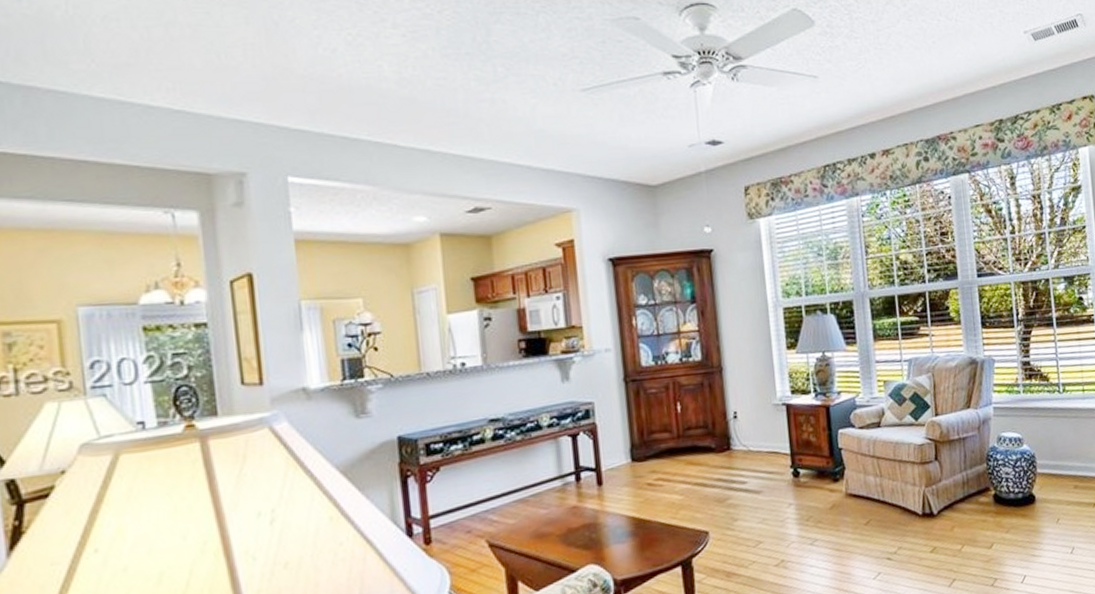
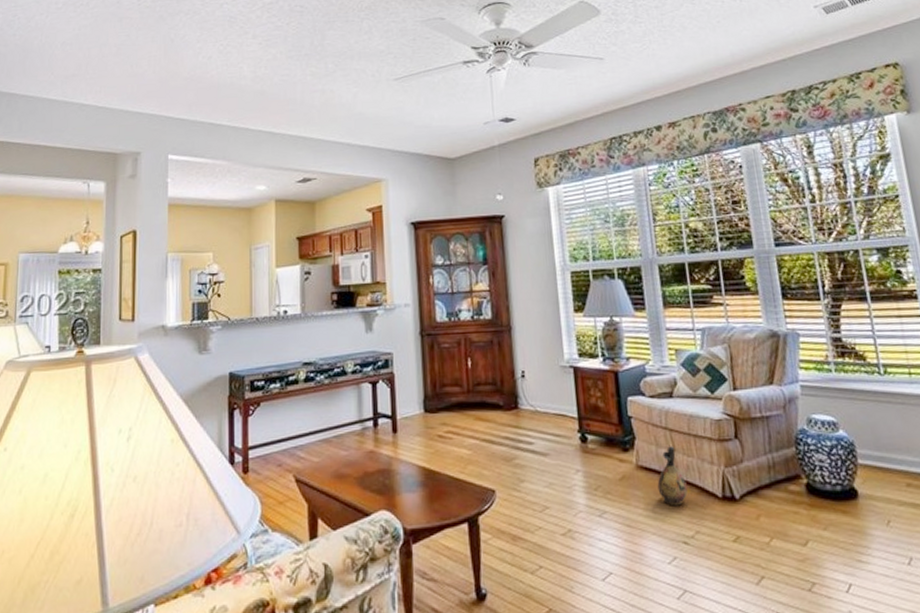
ceramic jug: none [864,472,892,527] -> present [657,446,688,506]

